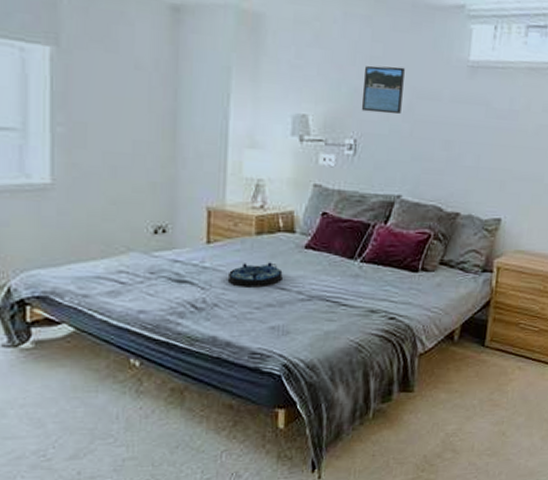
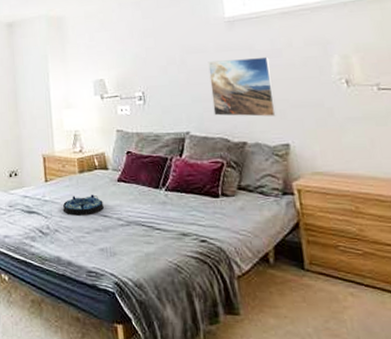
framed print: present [361,65,405,115] -> none [141,33,176,70]
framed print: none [432,112,504,187] -> present [208,56,277,117]

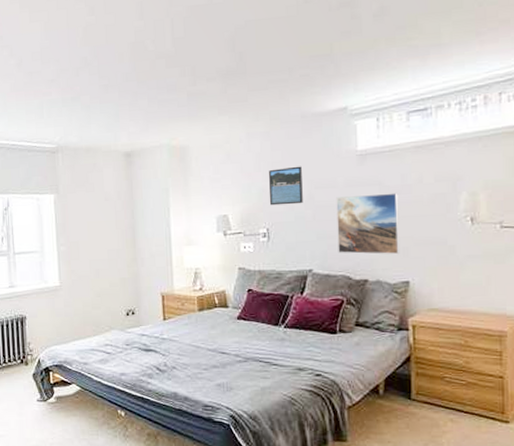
serving tray: present [62,194,104,216] -> none [180,332,222,353]
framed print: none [141,33,176,70] -> present [268,166,303,206]

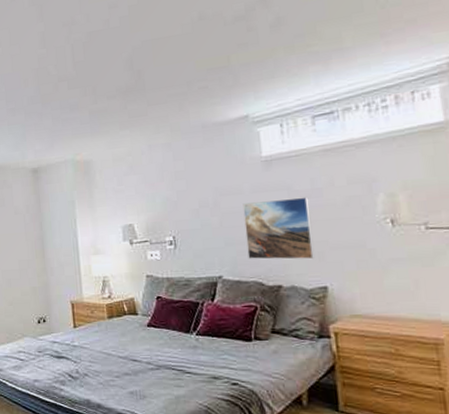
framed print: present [268,166,303,206] -> none [172,174,209,214]

